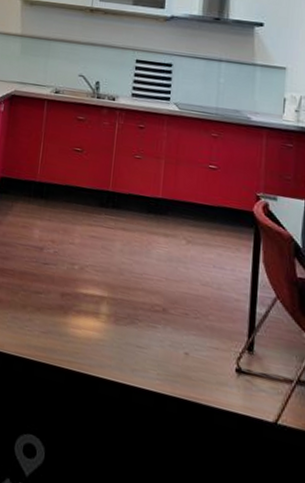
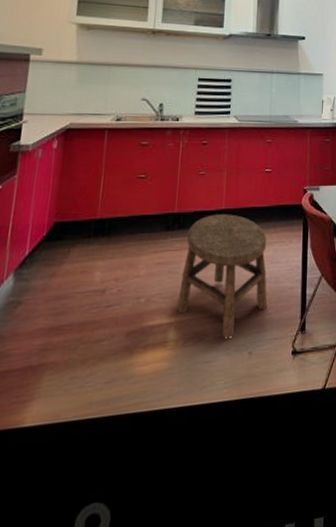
stool: none [109,200,209,333] -> present [177,214,268,340]

